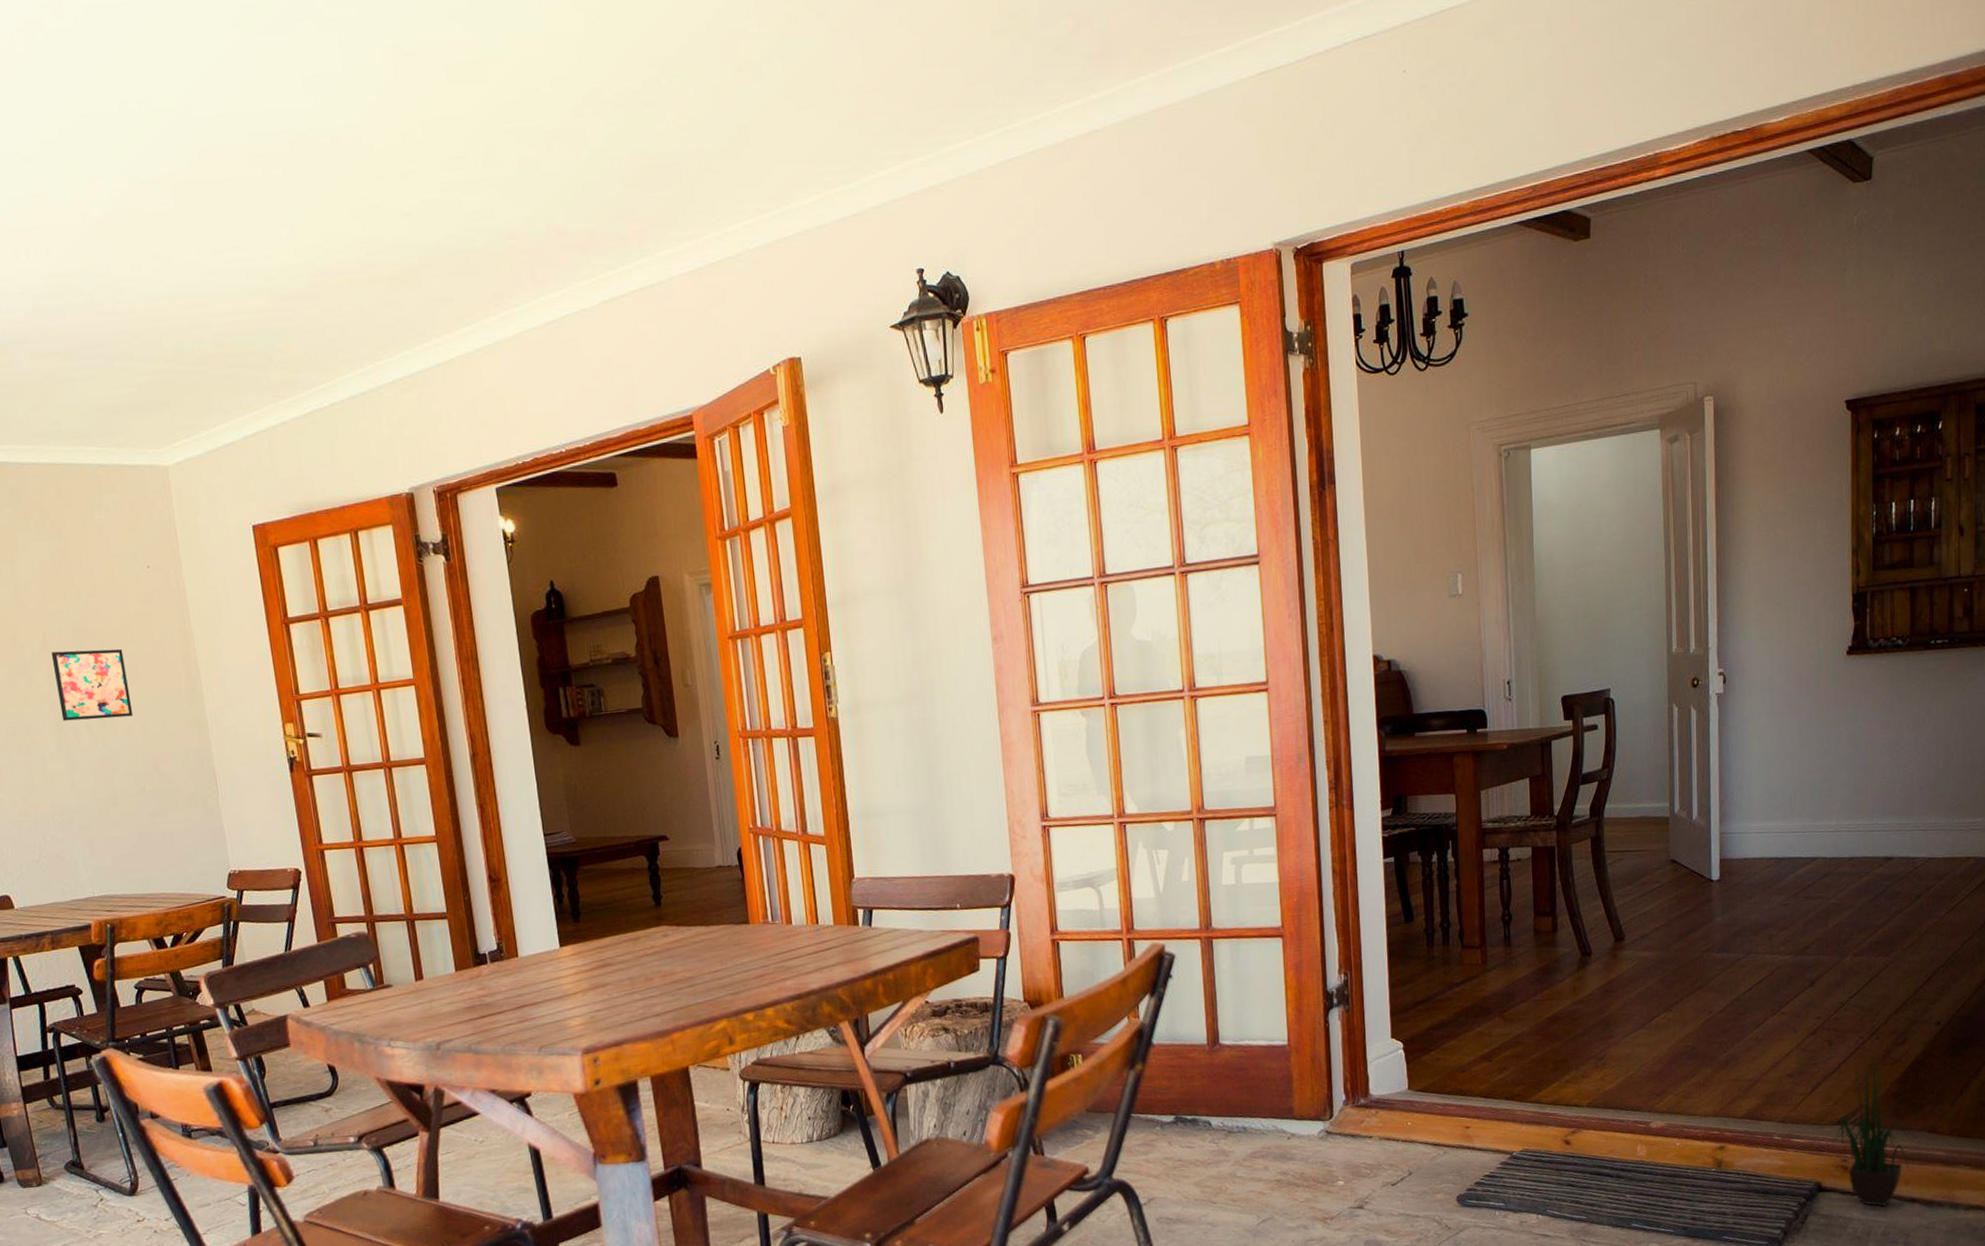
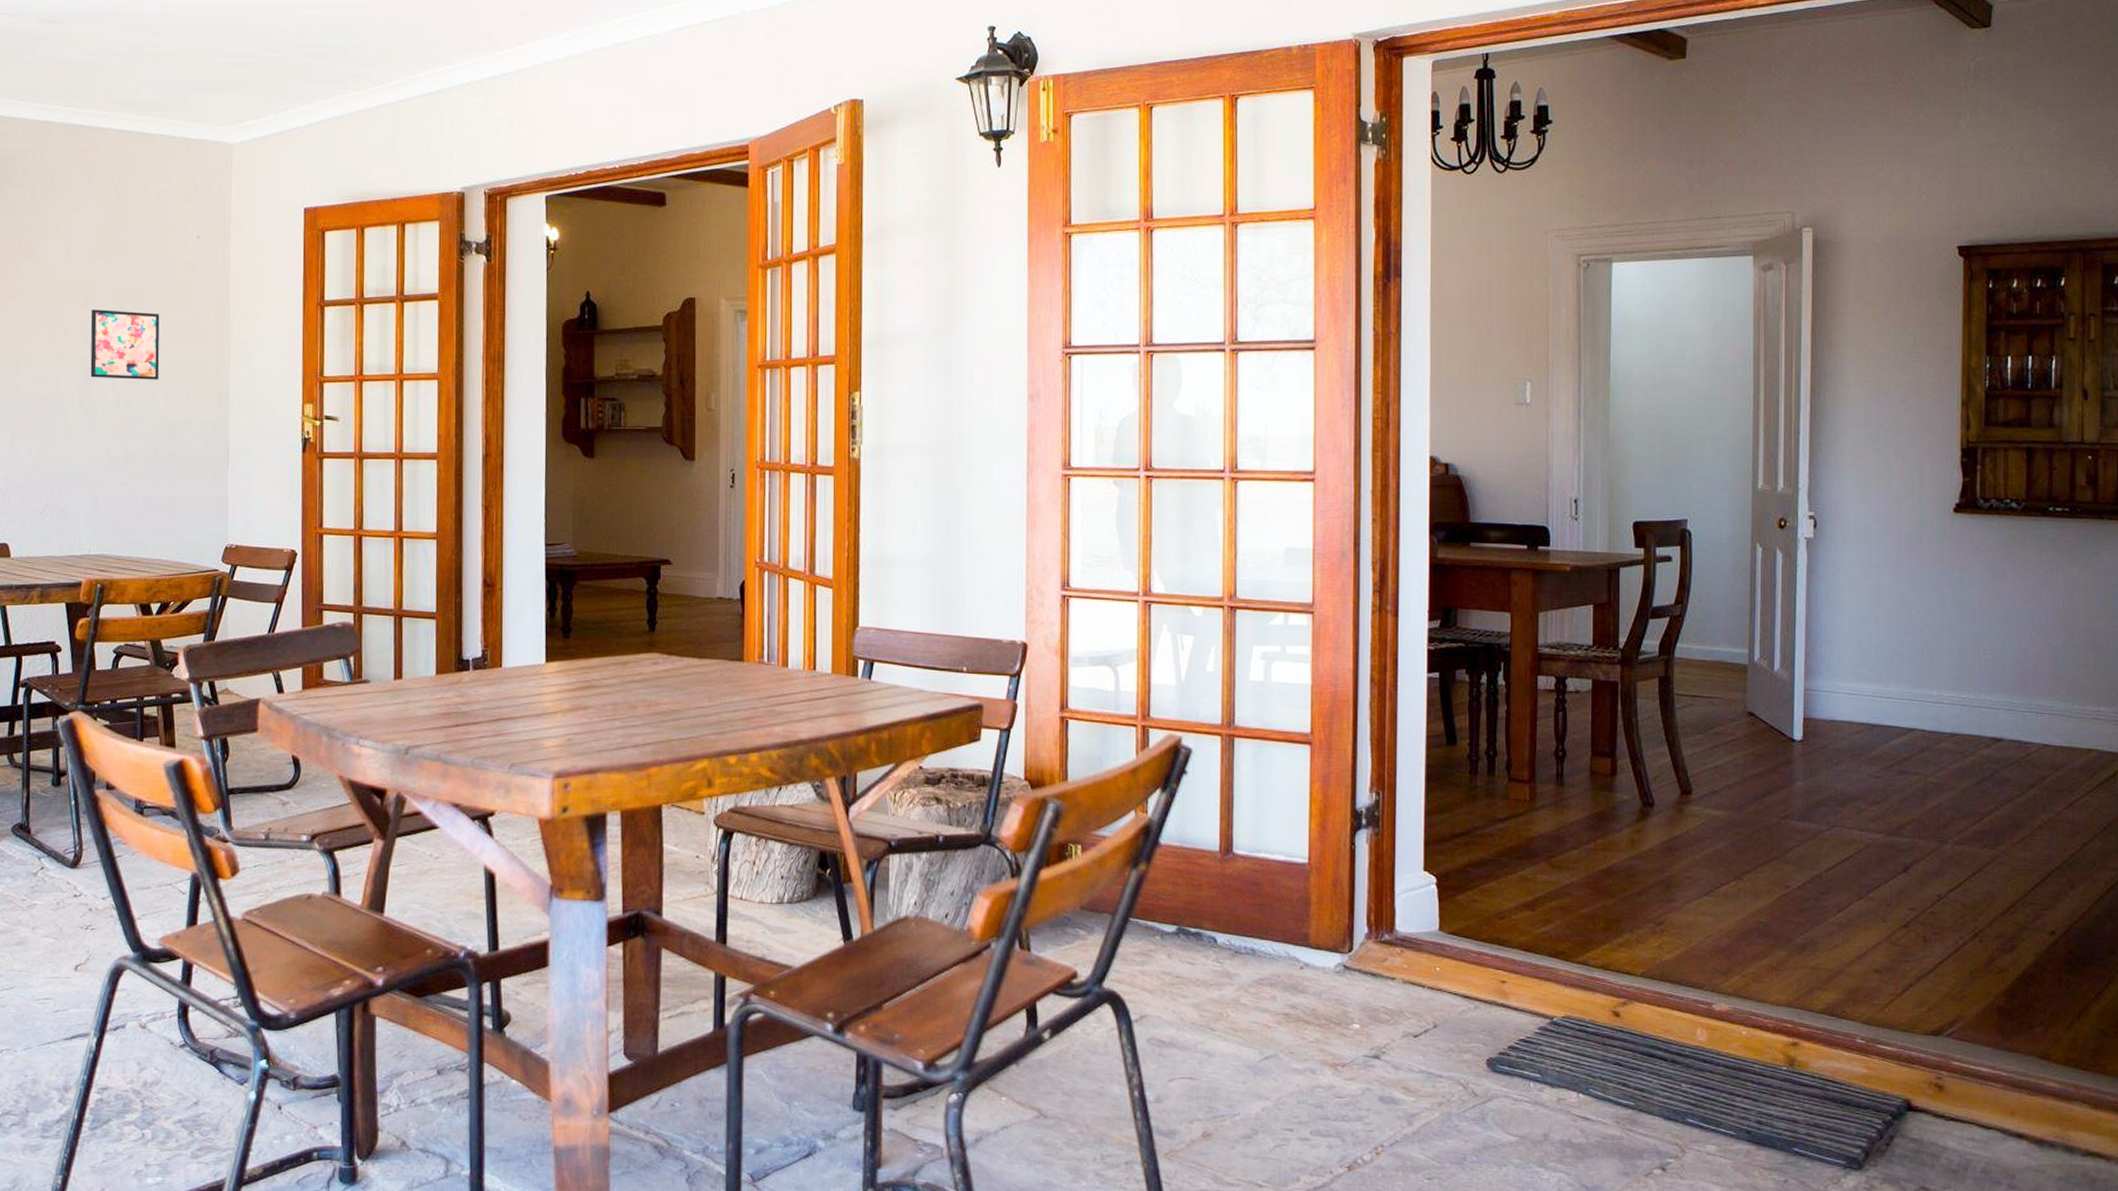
potted plant: present [1818,1054,1921,1207] -> none [1909,959,2030,1138]

